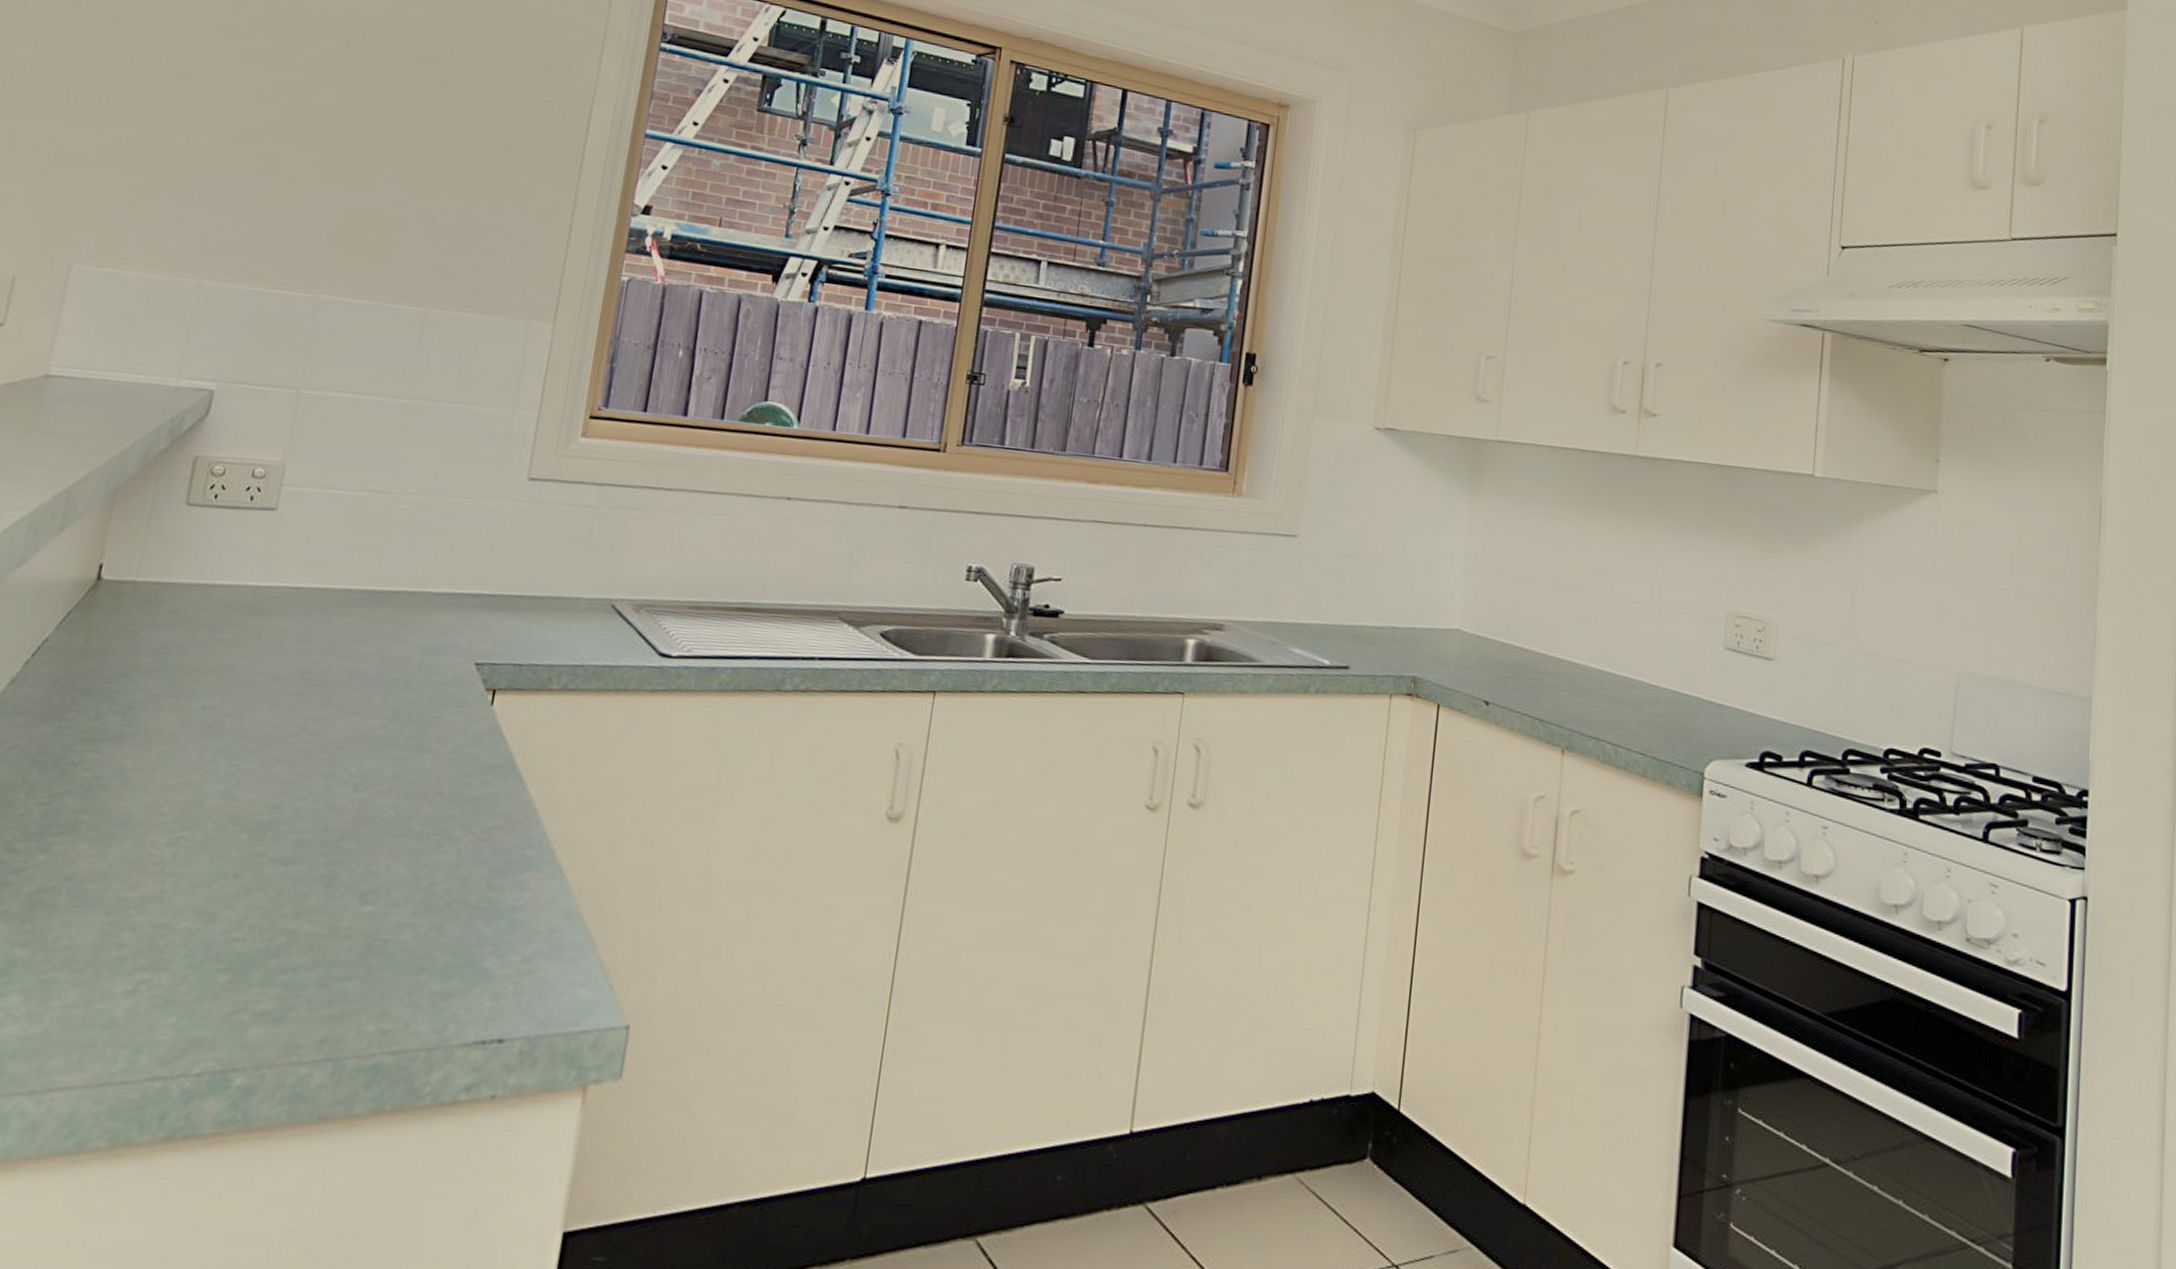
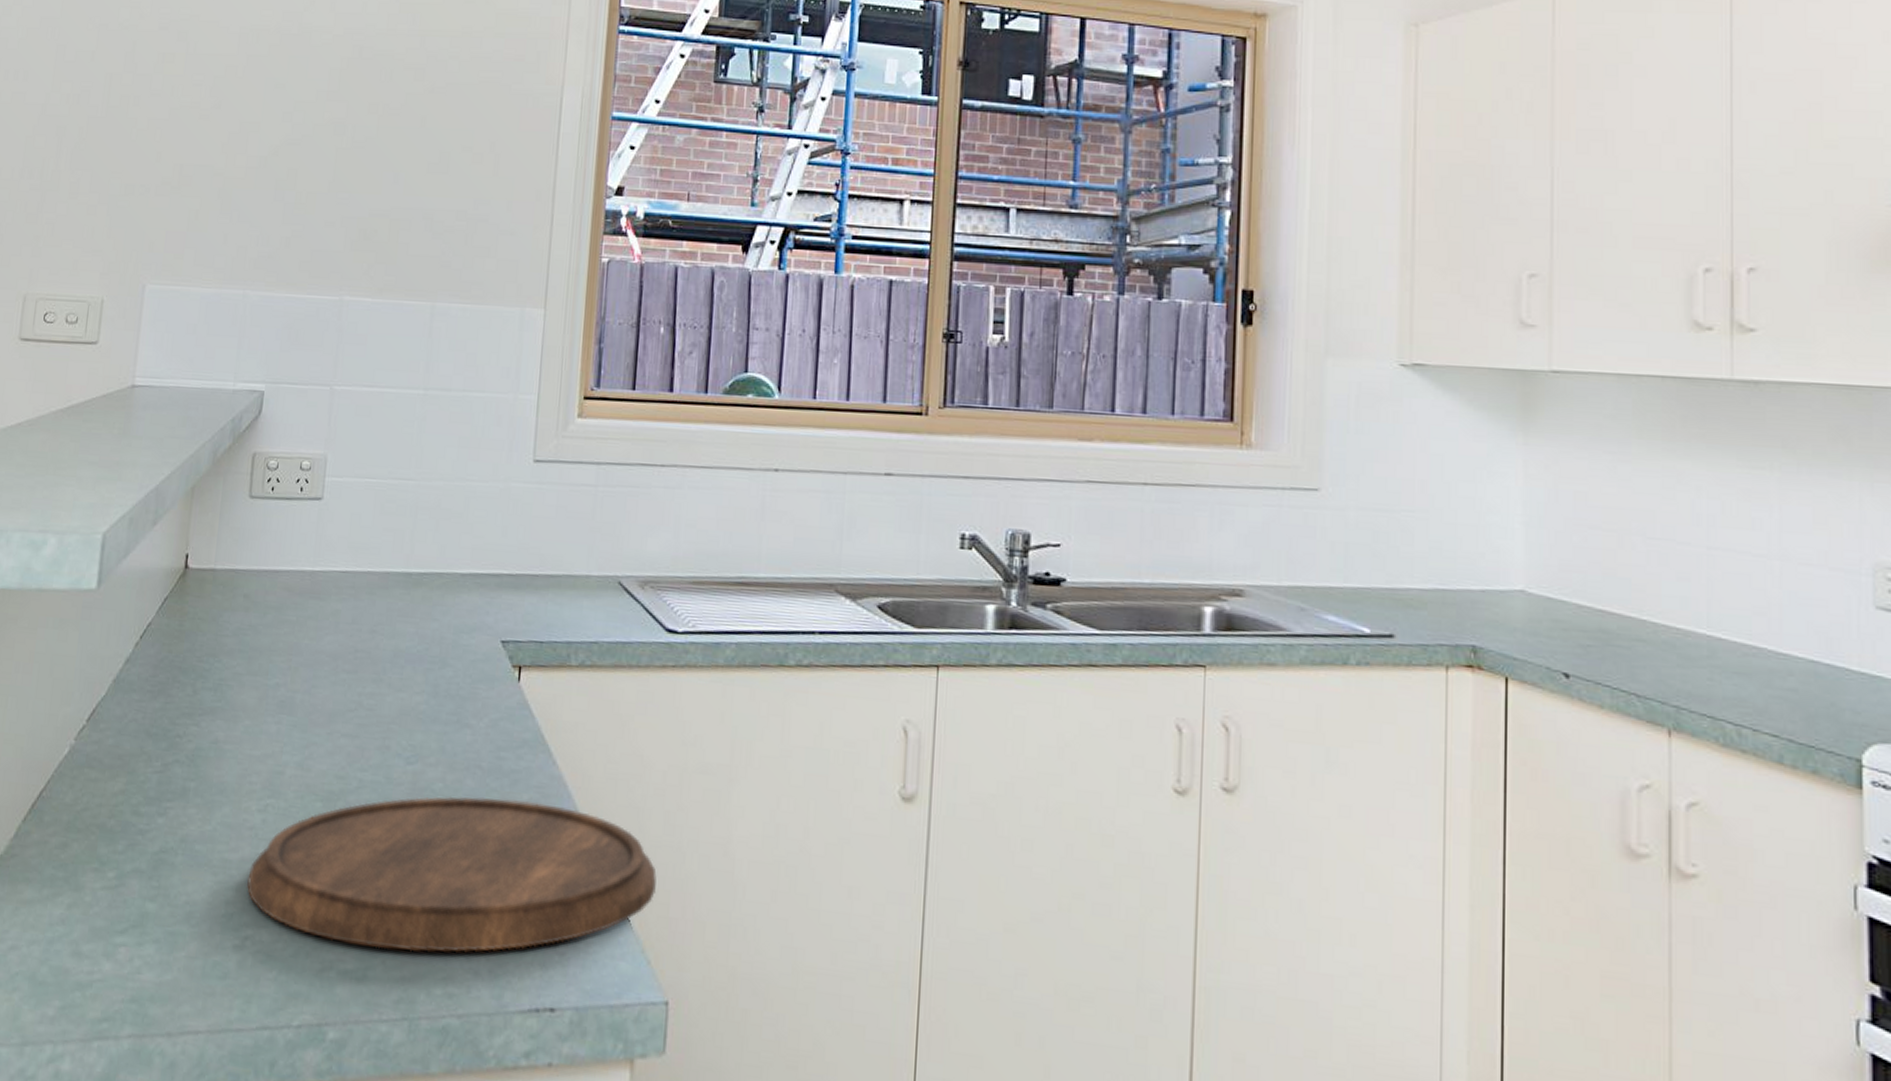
cutting board: none [146,824,628,988] -> present [247,796,657,953]

